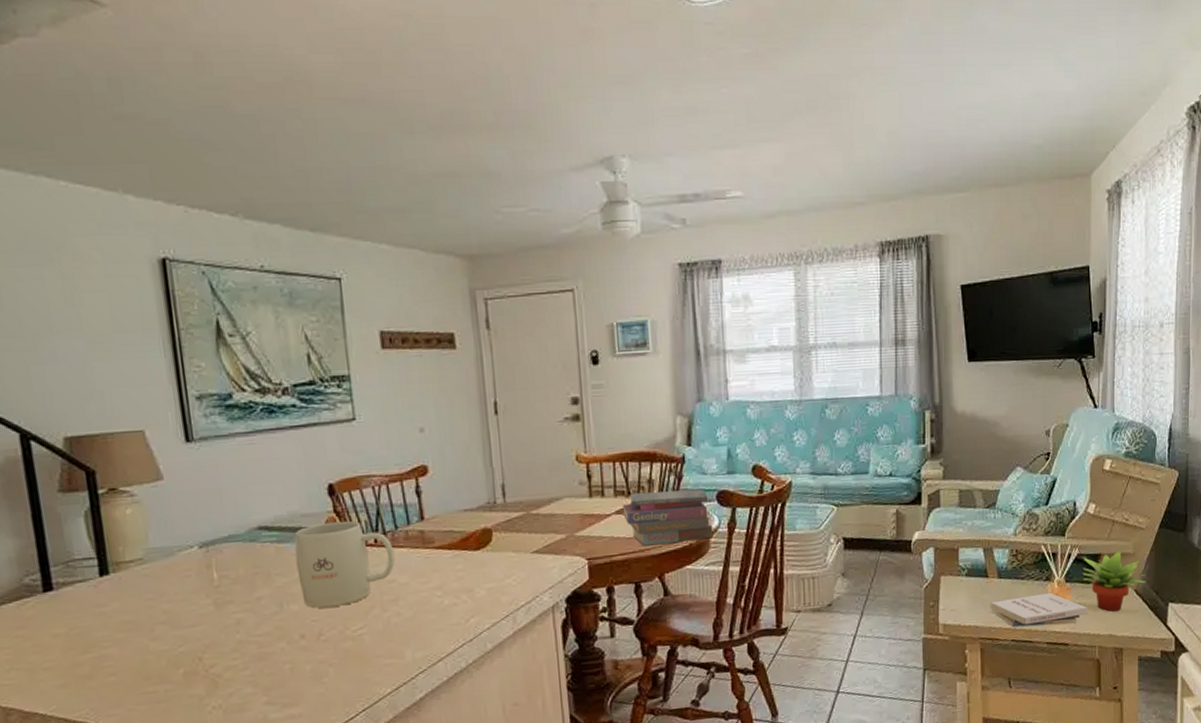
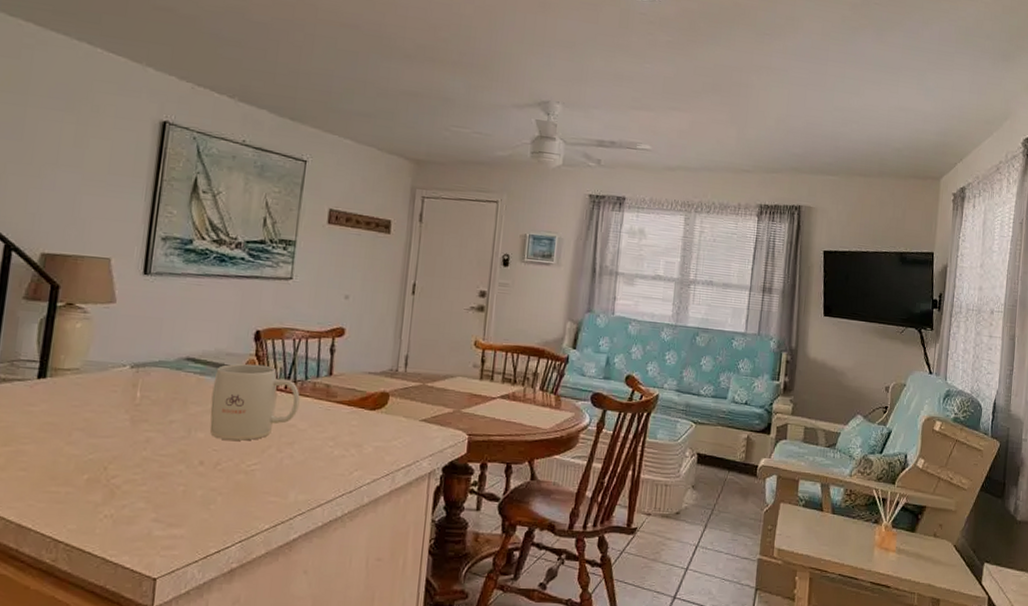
books: present [622,489,714,546] -> none [506,382,584,434]
books: present [990,592,1088,628] -> none [822,534,911,568]
succulent plant: present [1081,549,1147,612] -> none [907,505,966,563]

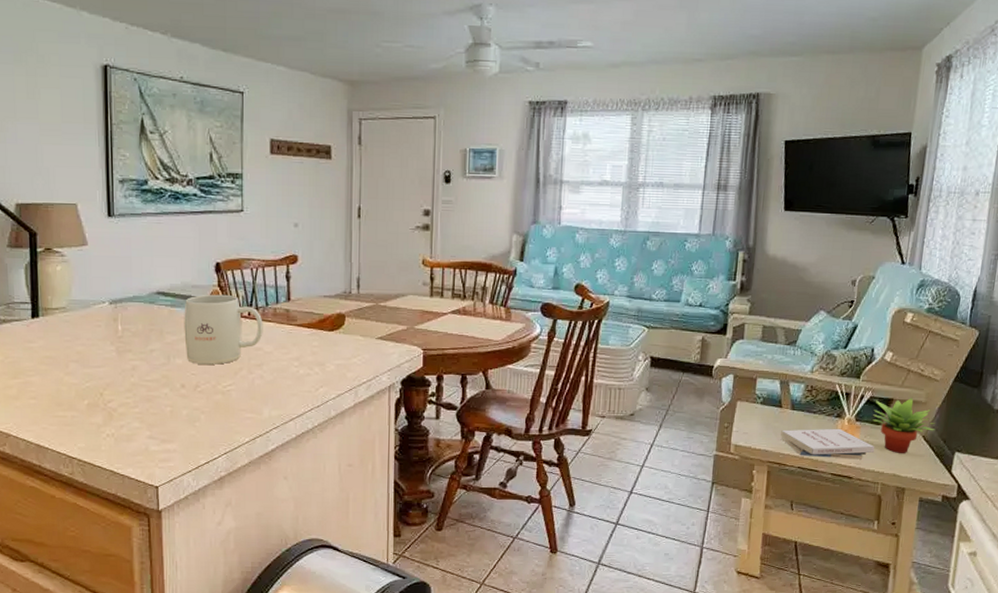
books: none [822,534,911,568] -> present [780,428,875,460]
succulent plant: none [907,505,966,563] -> present [871,397,936,453]

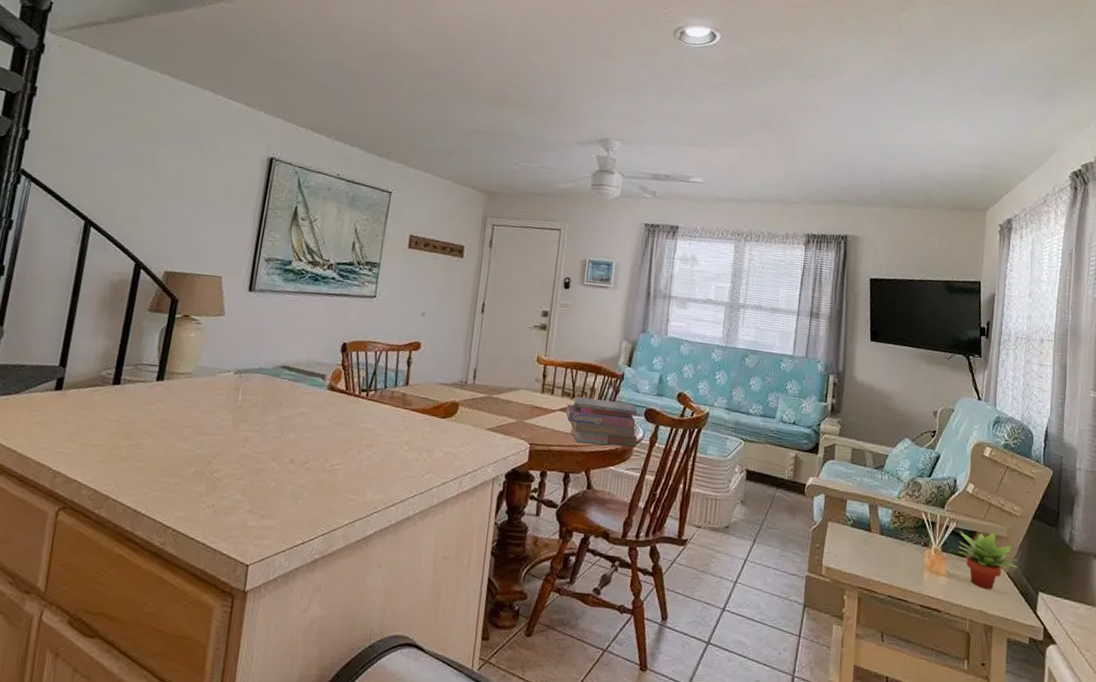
mug: present [184,294,263,365] -> none [300,372,380,443]
books: none [457,297,535,344] -> present [565,396,638,448]
books: present [780,428,875,460] -> none [870,555,962,592]

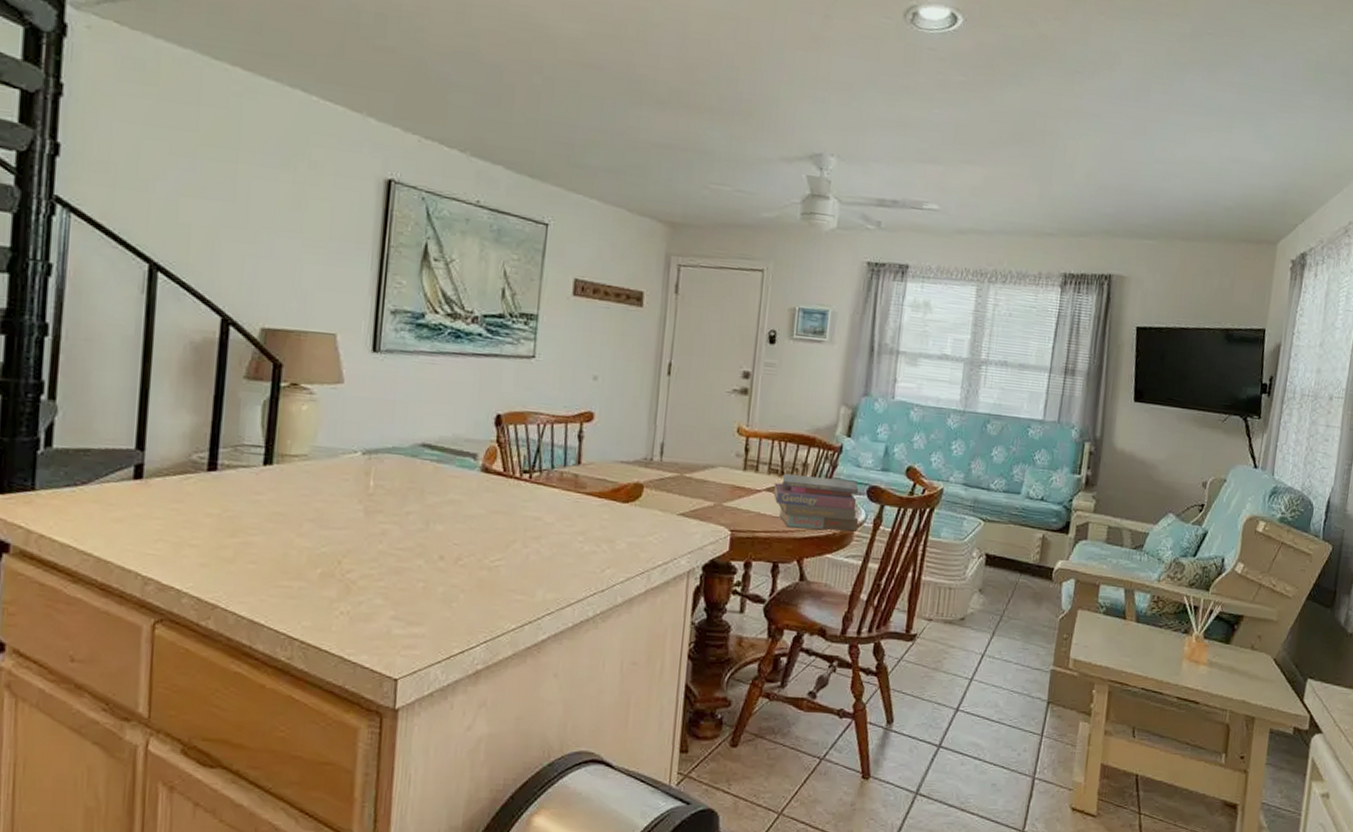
succulent plant: present [957,531,1019,589] -> none [1220,615,1288,678]

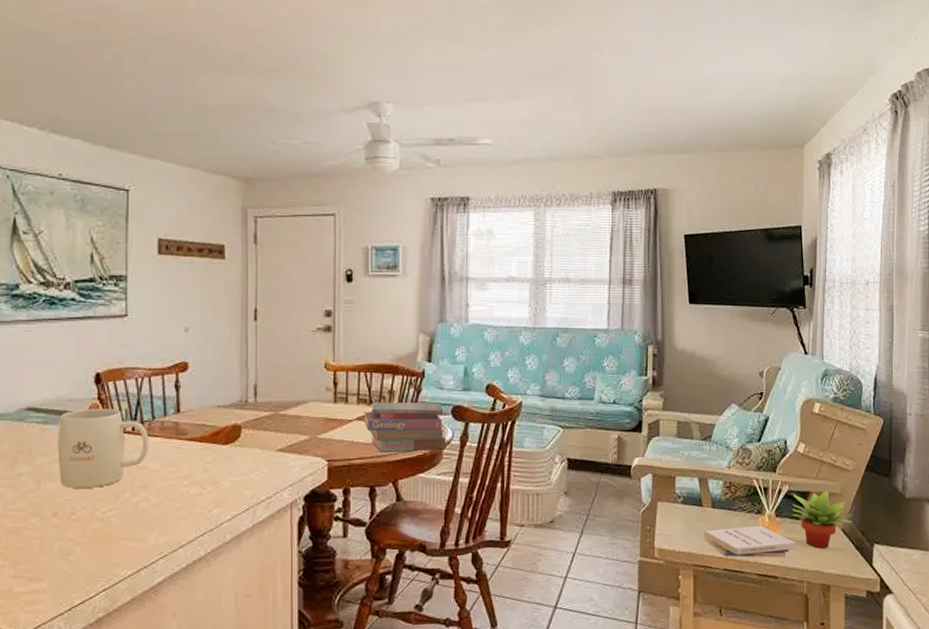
mug: none [449,450,546,535] -> present [58,408,149,488]
books: none [1123,644,1224,683] -> present [704,525,797,558]
succulent plant: none [1220,615,1288,678] -> present [791,489,853,548]

